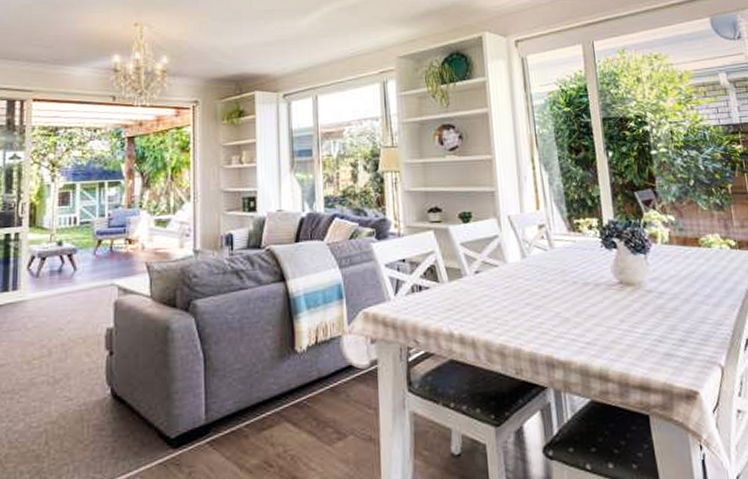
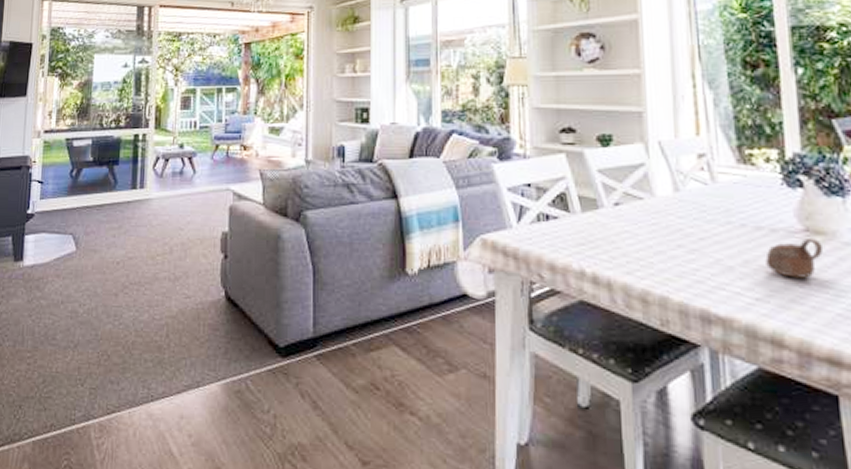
cup: none [592,289,633,323] -> present [765,239,824,278]

